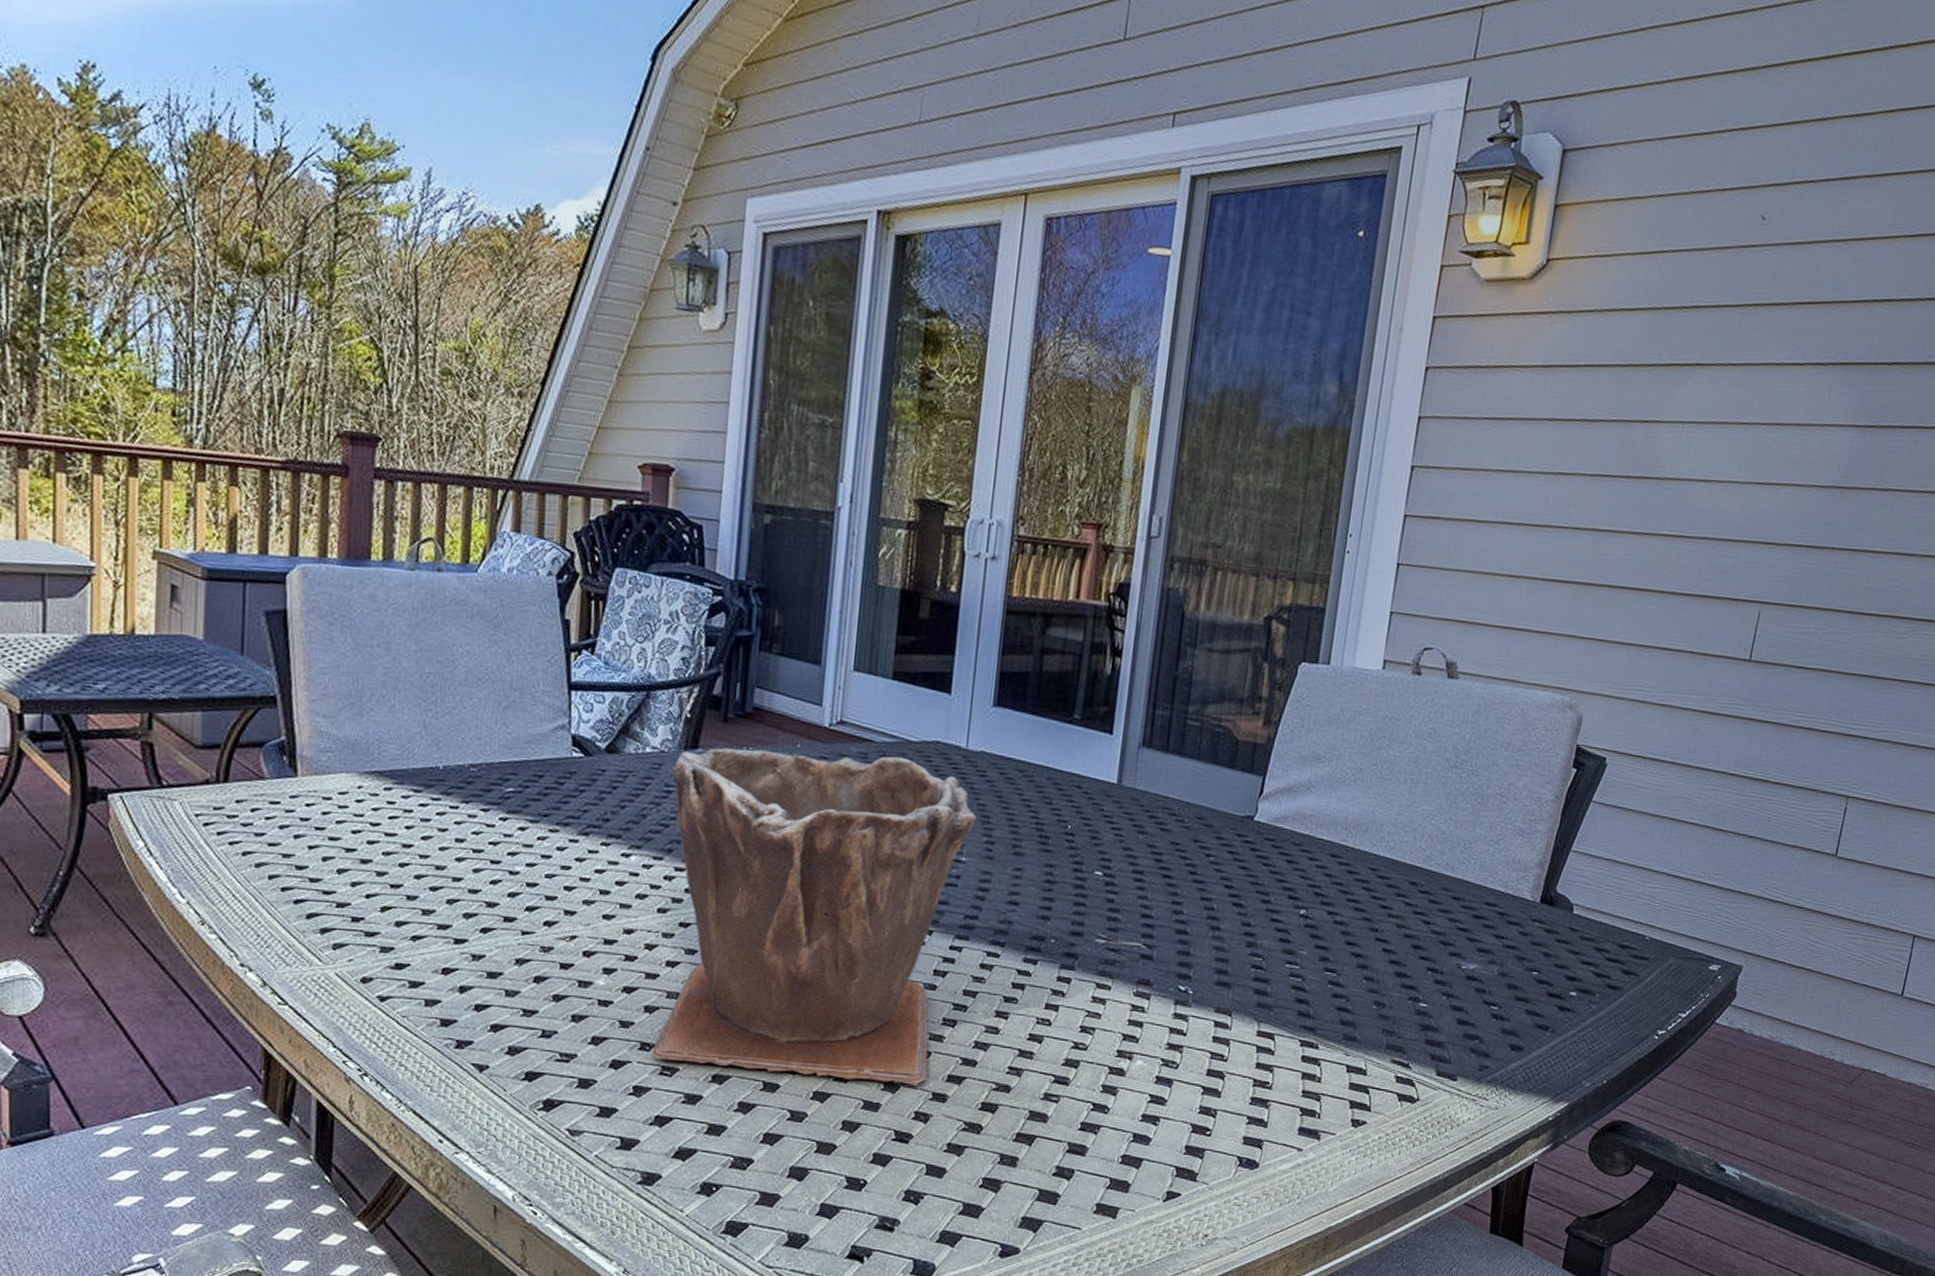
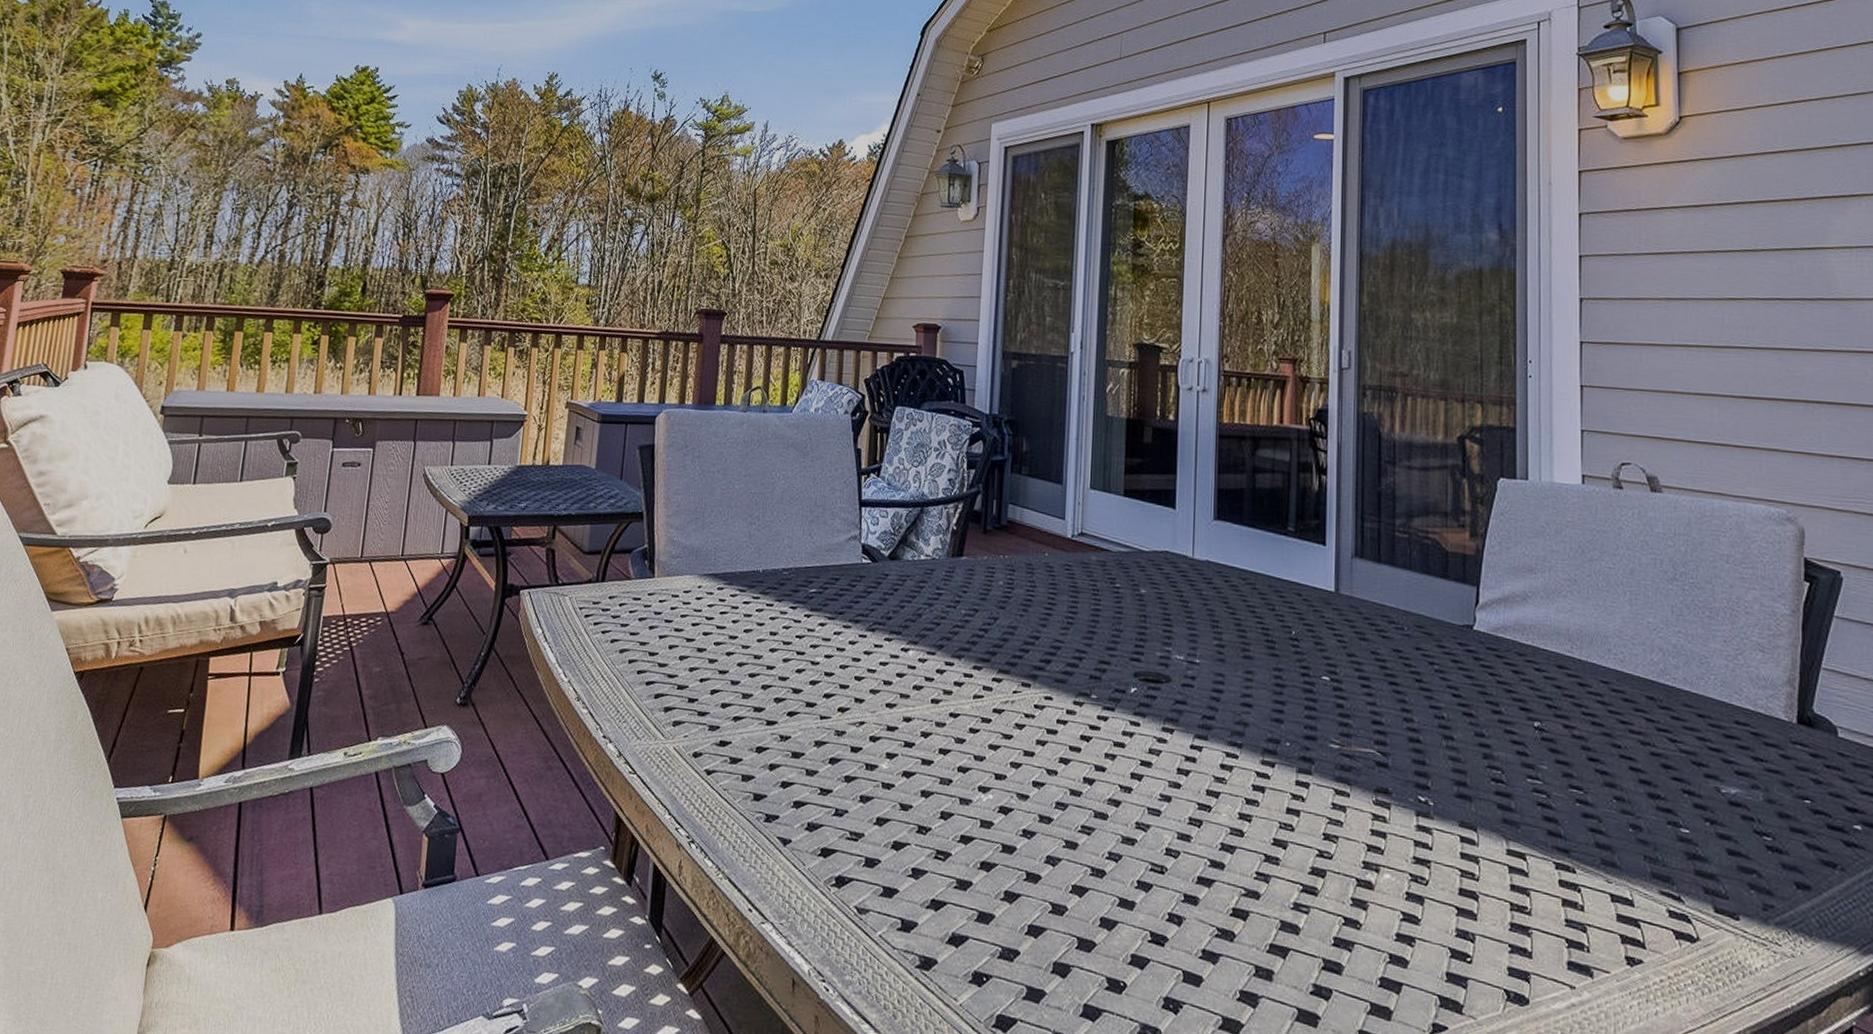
plant pot: present [651,748,977,1086] -> none [927,556,1207,886]

